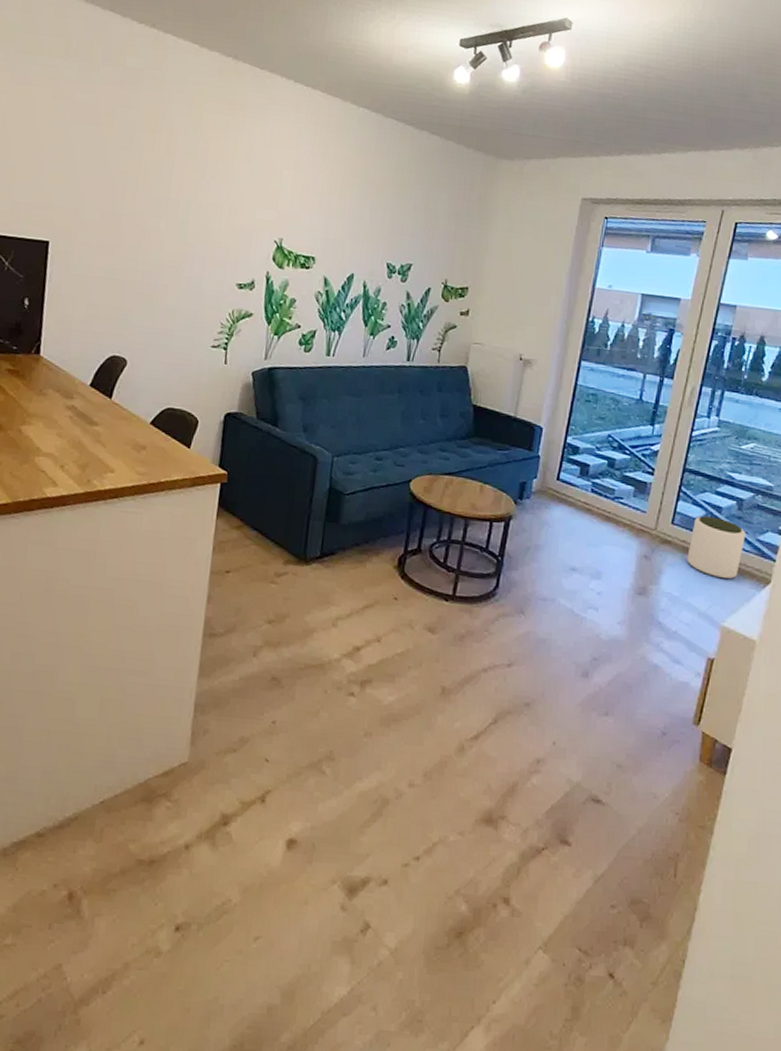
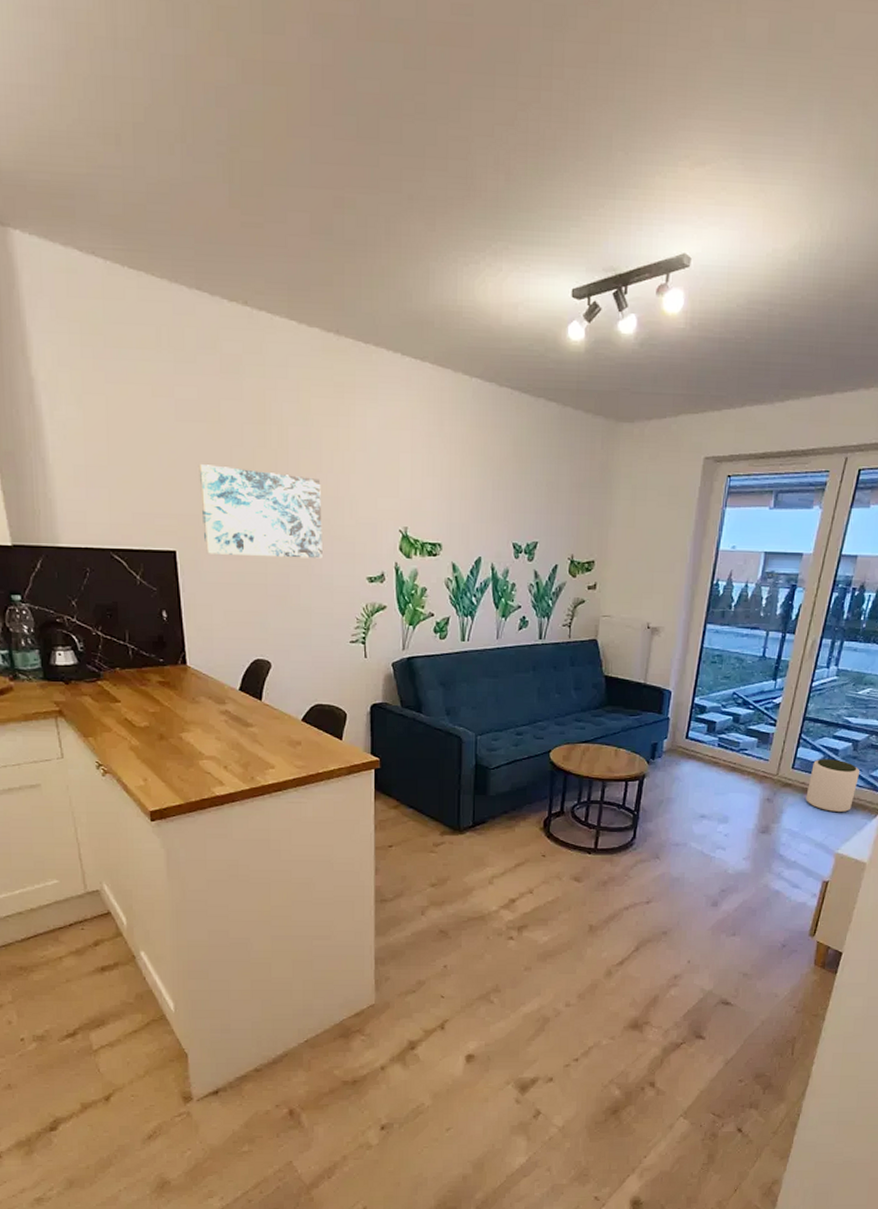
wall art: none [78,163,203,262] -> present [197,464,322,559]

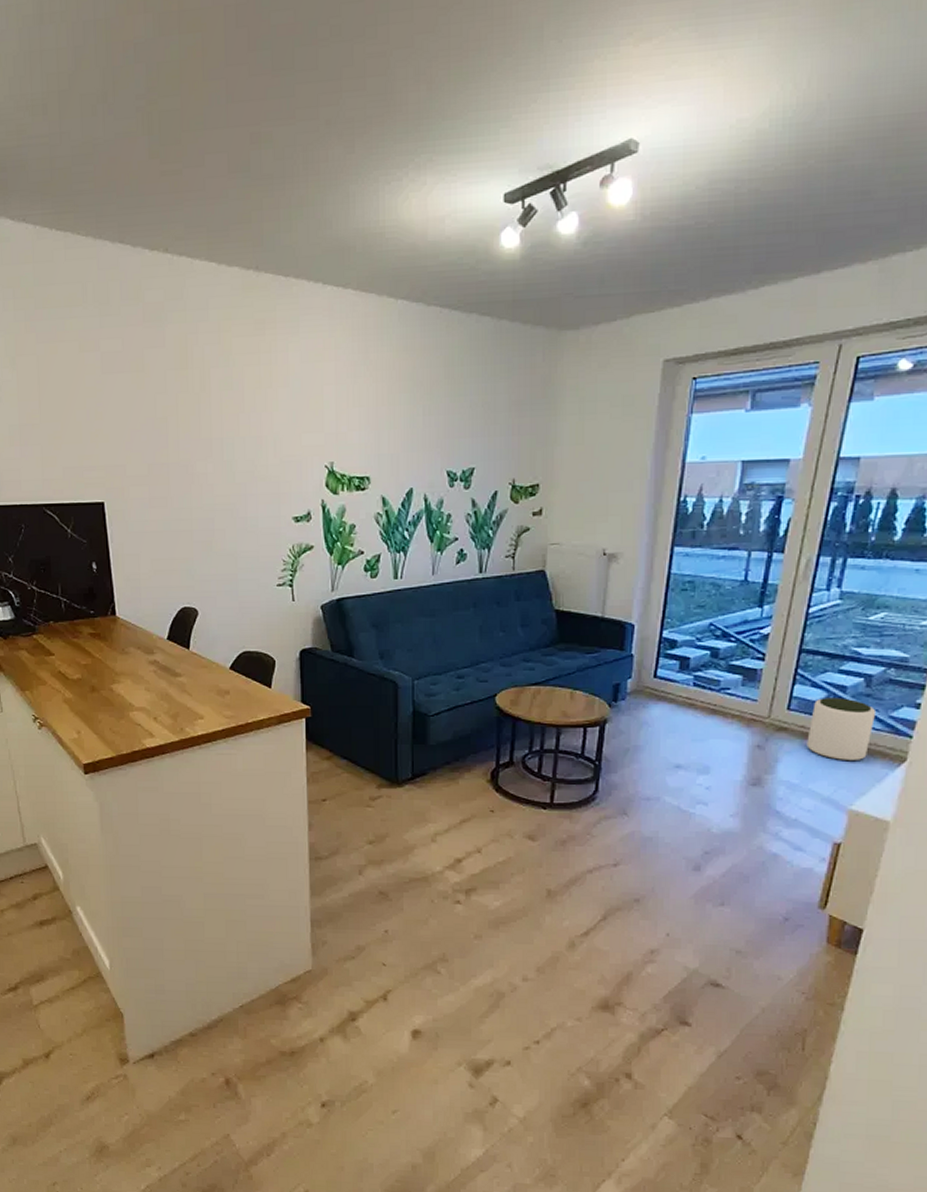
wall art: present [197,464,322,559] -> none [123,414,247,503]

